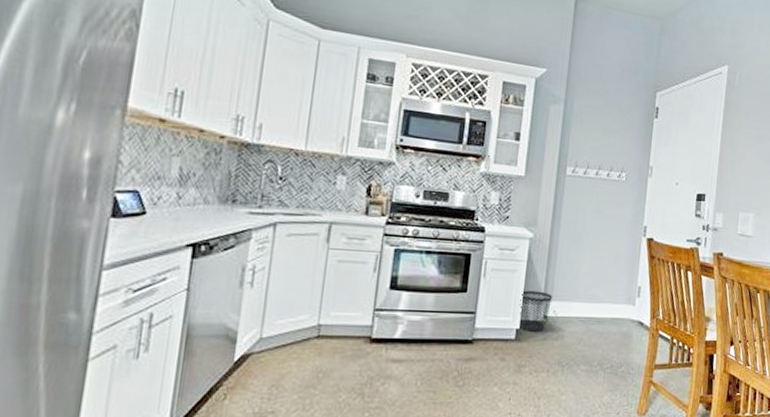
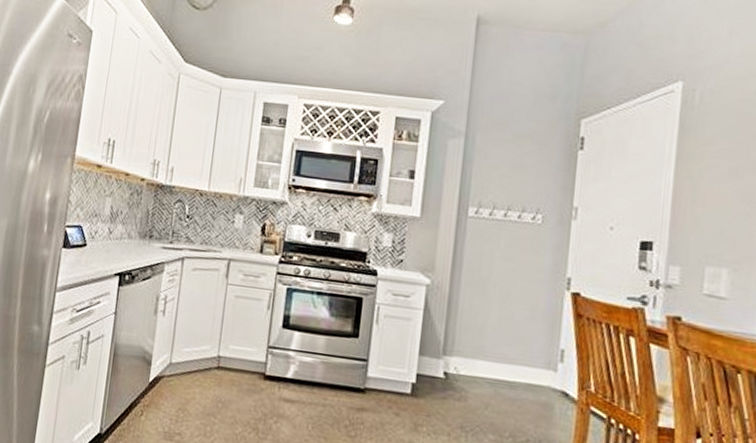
wastebasket: present [519,290,552,332] -> none [415,341,453,390]

